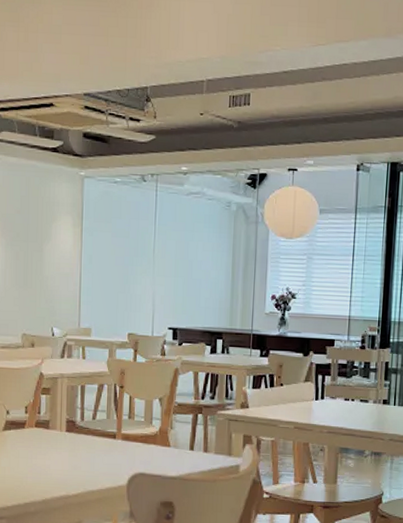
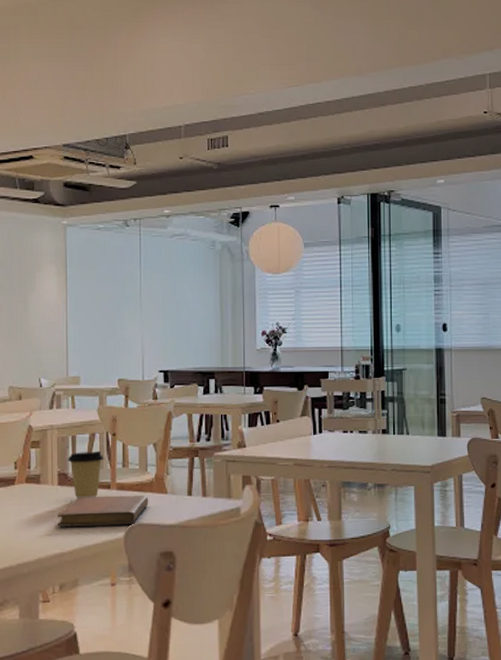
notebook: none [64,444,152,474] -> present [57,495,149,527]
coffee cup: none [76,401,111,447] -> present [68,450,104,500]

